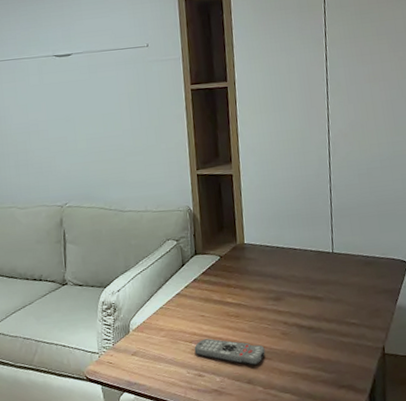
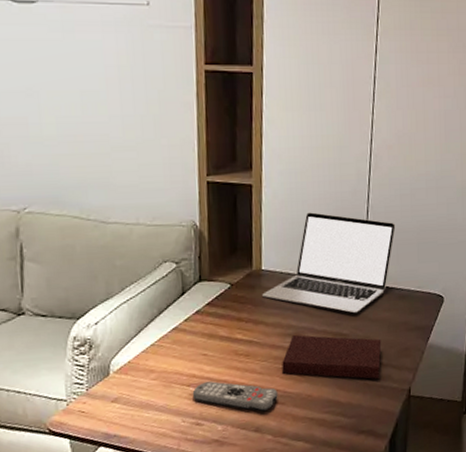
laptop: none [246,193,357,279] -> present [262,212,396,314]
notebook: none [266,298,355,338] -> present [282,335,382,379]

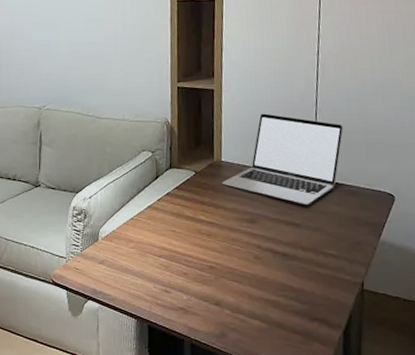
remote control: present [192,381,278,412] -> none [162,255,236,288]
notebook: present [282,335,382,379] -> none [239,221,333,269]

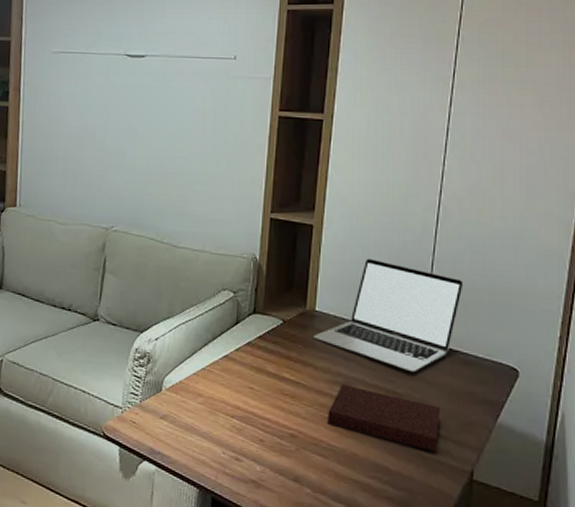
notebook: none [239,221,333,269] -> present [328,385,441,451]

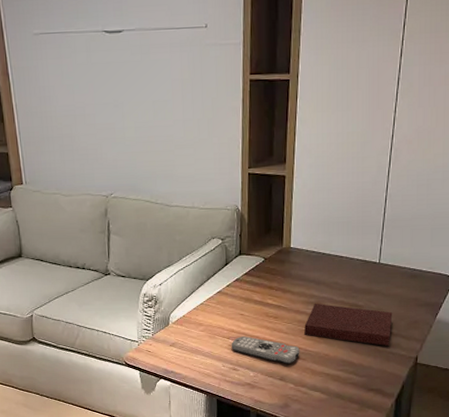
remote control: none [235,416,321,462] -> present [231,336,300,365]
laptop: present [314,258,464,373] -> none [290,199,411,288]

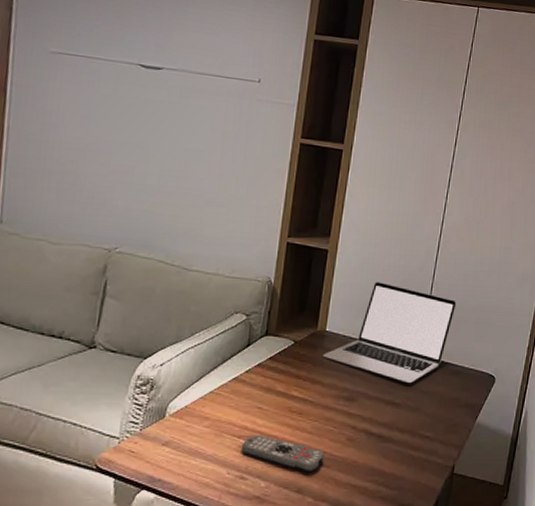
laptop: none [290,199,411,288] -> present [323,282,457,384]
notebook: present [304,304,393,346] -> none [332,399,431,452]

